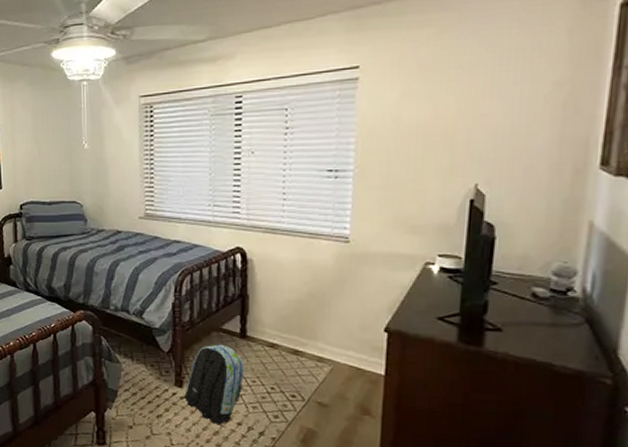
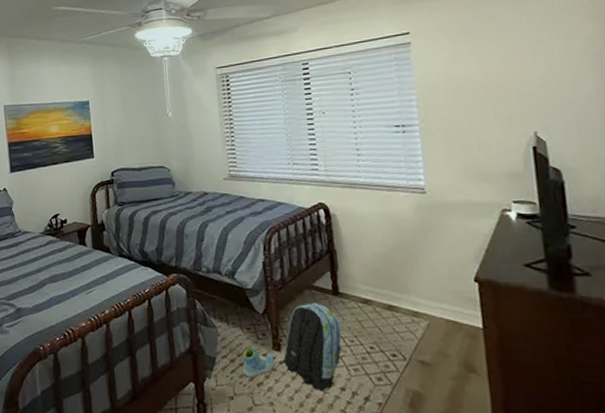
sneaker: none [144,383,176,410] -> present [243,347,276,378]

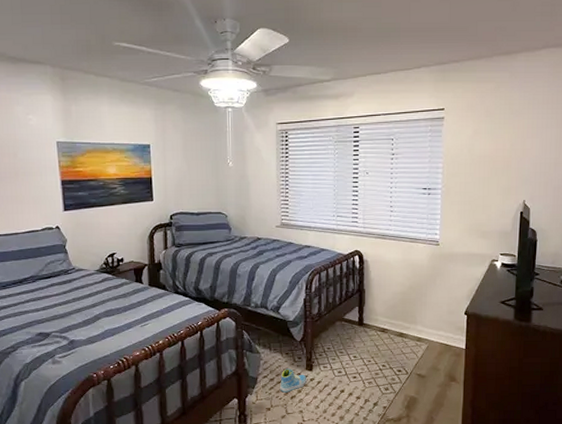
backpack: present [283,302,343,392] -> none [314,331,362,401]

